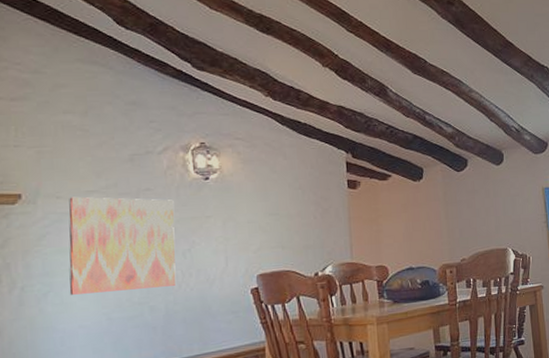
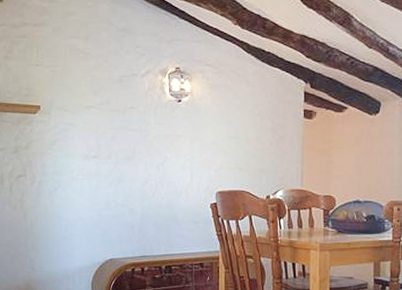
wall art: present [69,196,176,295] -> none [72,110,152,193]

